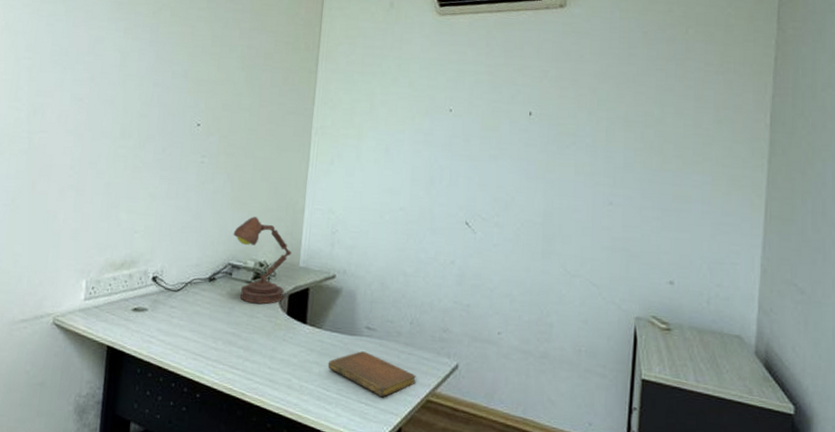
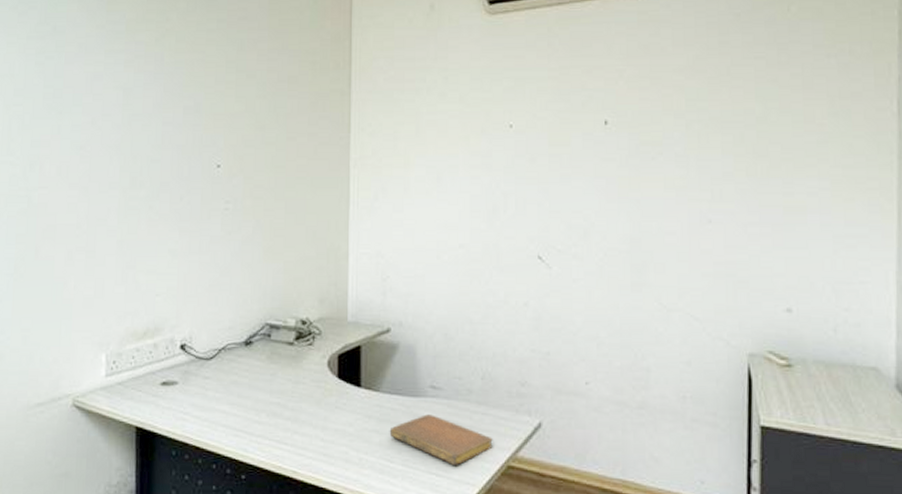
desk lamp: present [233,217,292,304] -> none [268,268,338,368]

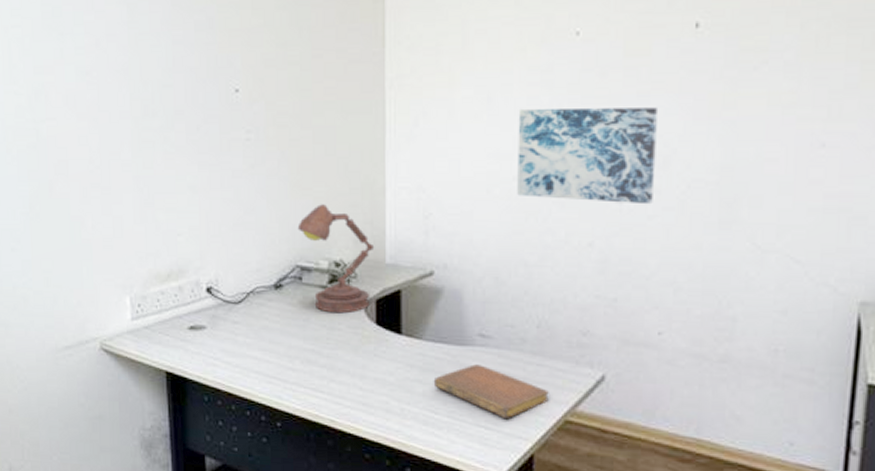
desk lamp: none [268,268,338,368] -> present [297,204,375,314]
wall art: none [463,186,579,270] -> present [517,107,659,205]

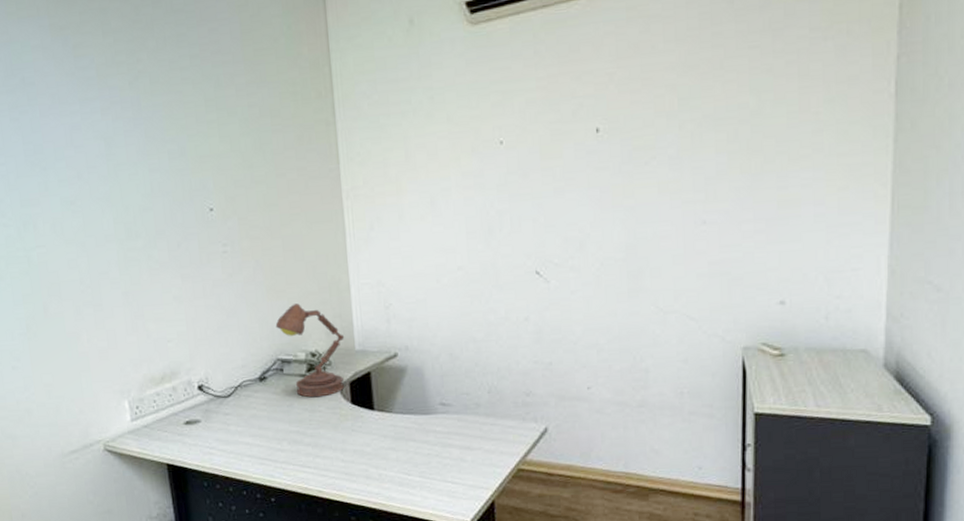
notebook: present [433,364,549,420] -> none [404,429,503,474]
wall art: present [517,107,659,205] -> none [457,200,574,283]

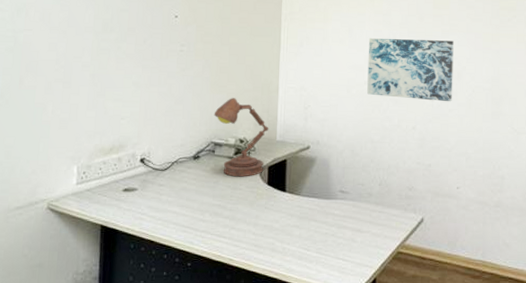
wall art: none [457,200,574,283] -> present [367,37,455,102]

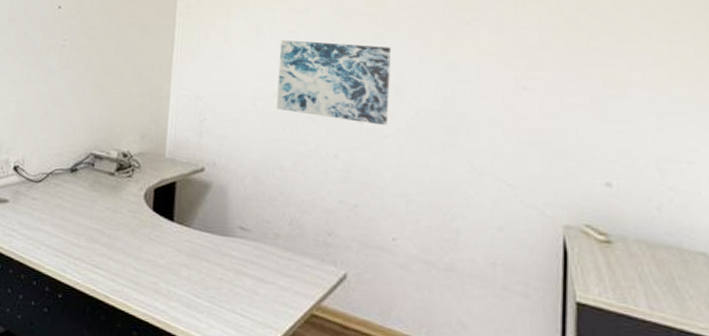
desk lamp: present [214,98,269,177] -> none [95,103,157,198]

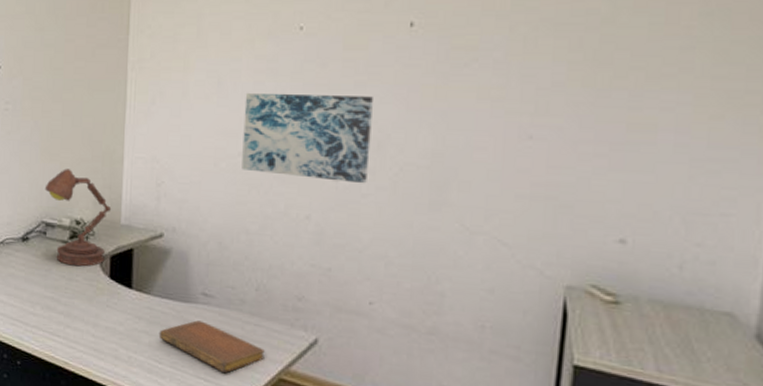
desk lamp: none [95,103,157,198] -> present [44,169,112,267]
notebook: none [197,254,298,309] -> present [158,320,265,374]

